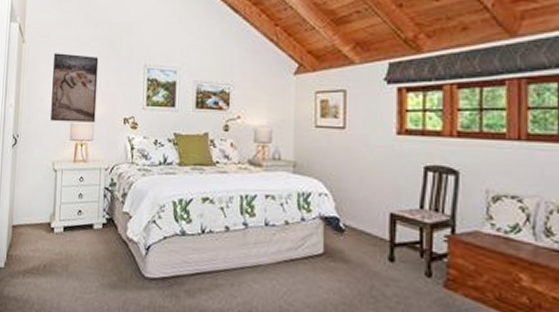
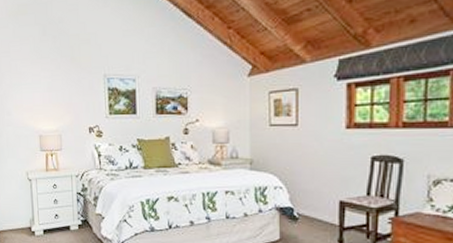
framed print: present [50,53,99,123] -> none [15,67,63,134]

